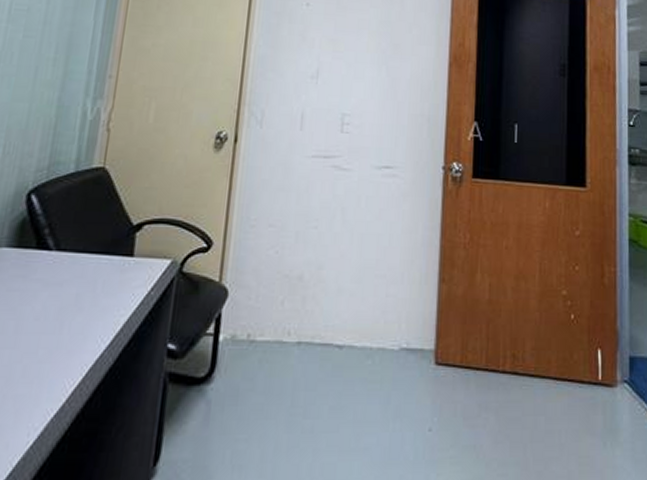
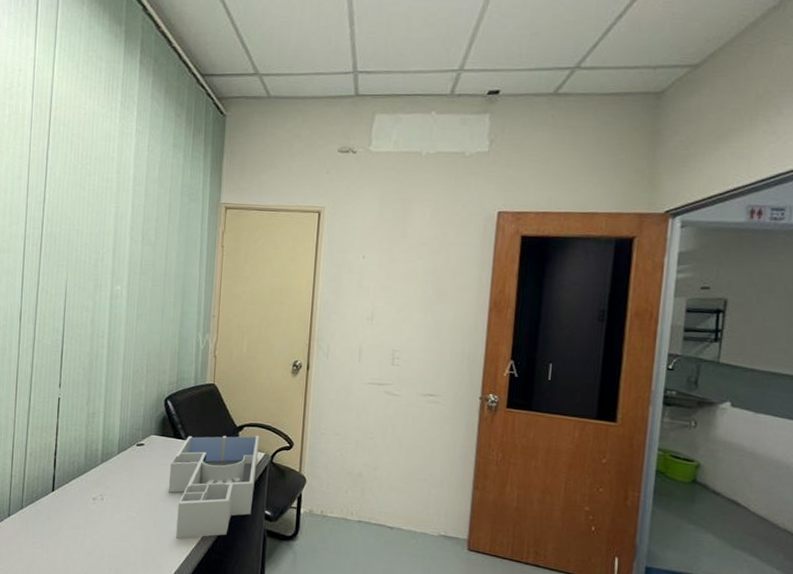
desk organizer: none [20,235,165,405] -> present [169,435,259,539]

